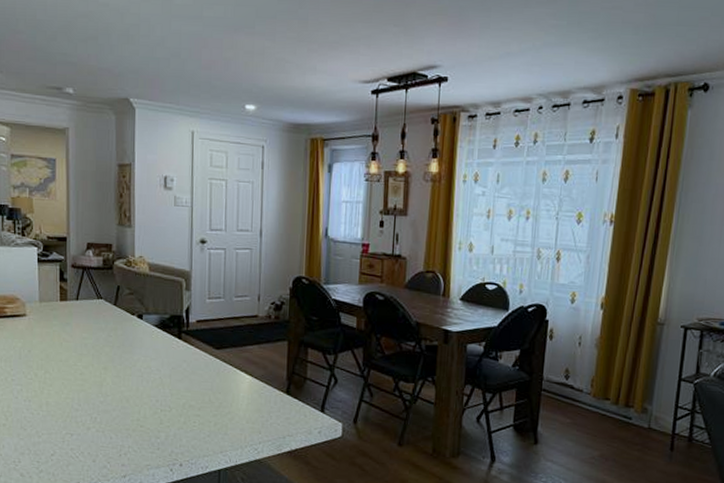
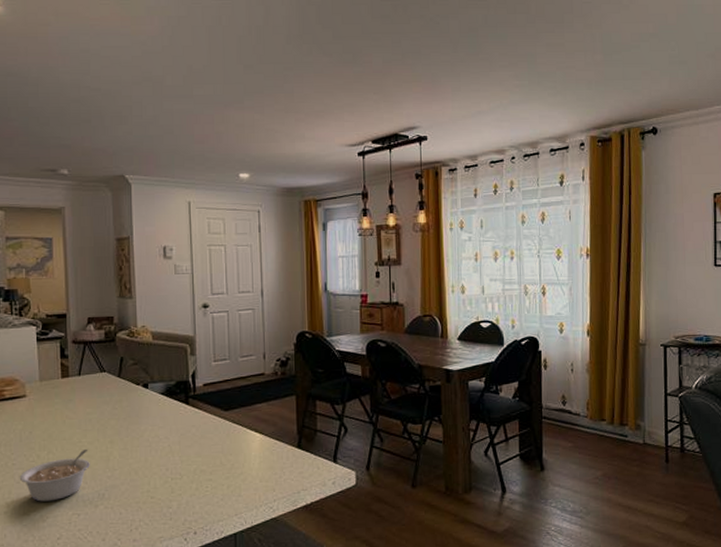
legume: none [18,372,84,419] -> present [19,448,90,502]

